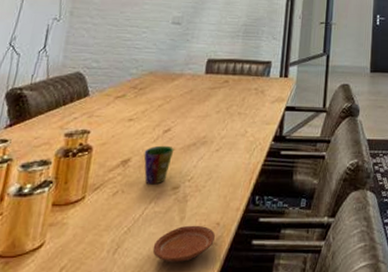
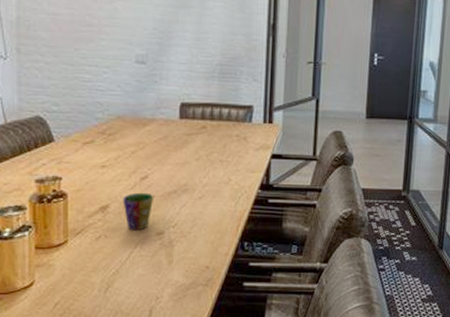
plate: present [152,225,215,262] -> none [143,268,205,301]

